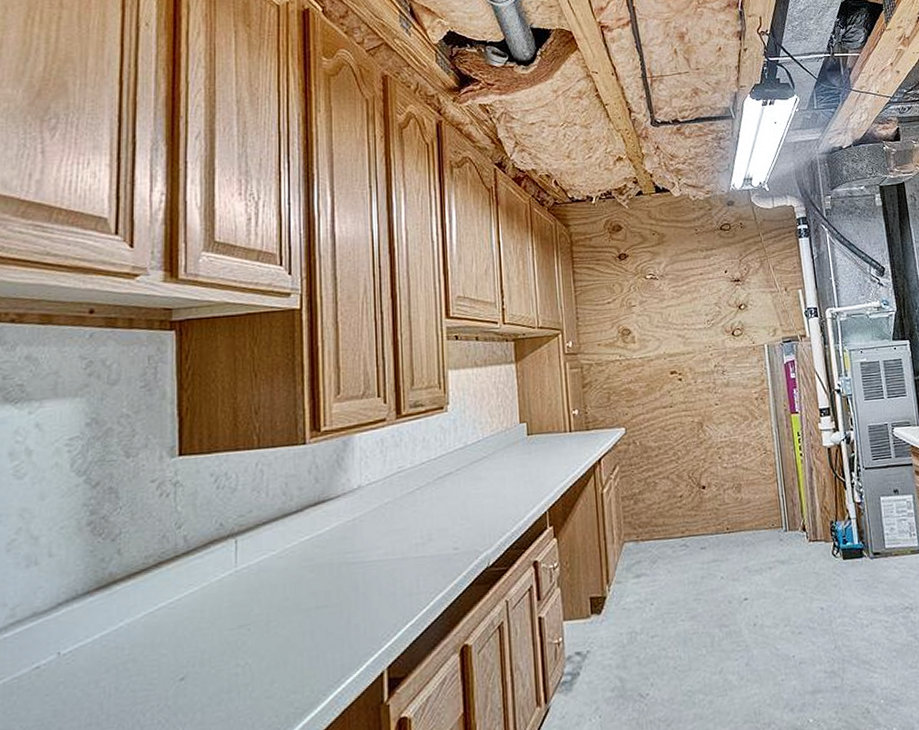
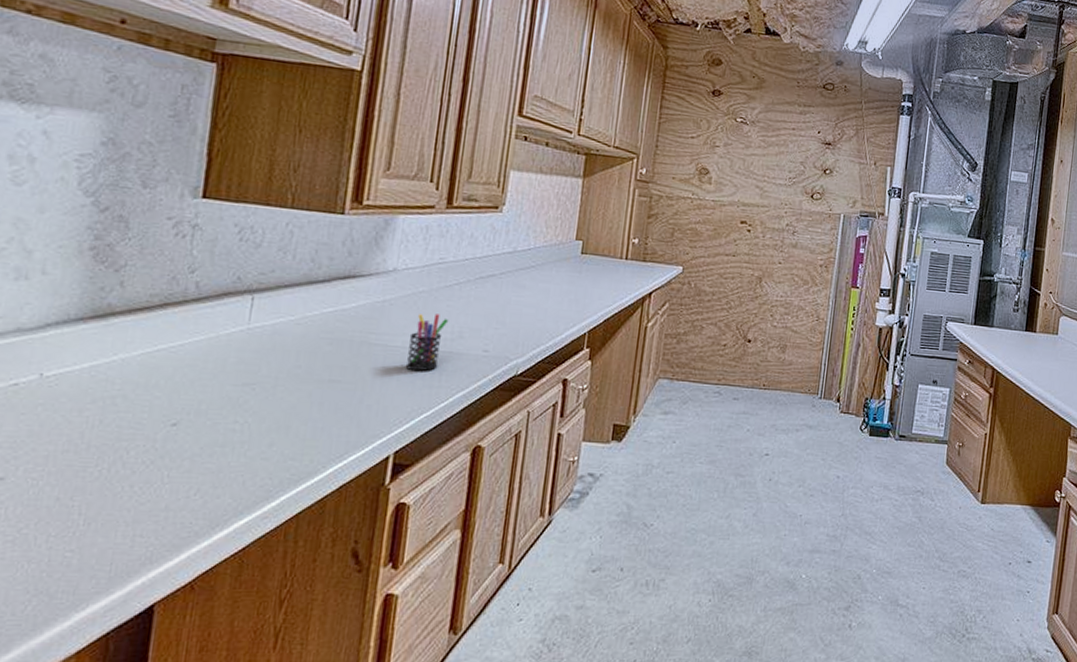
pen holder: none [383,521,417,582] -> present [405,314,449,371]

